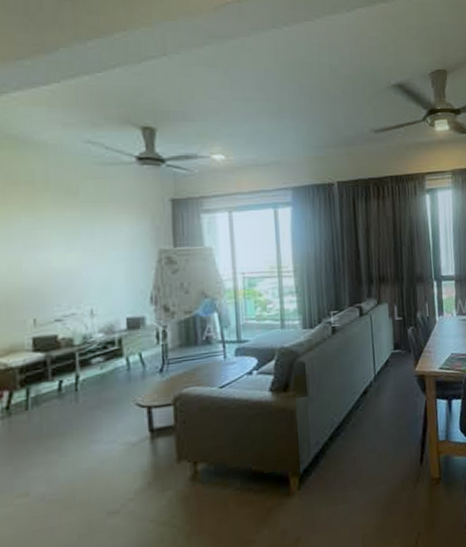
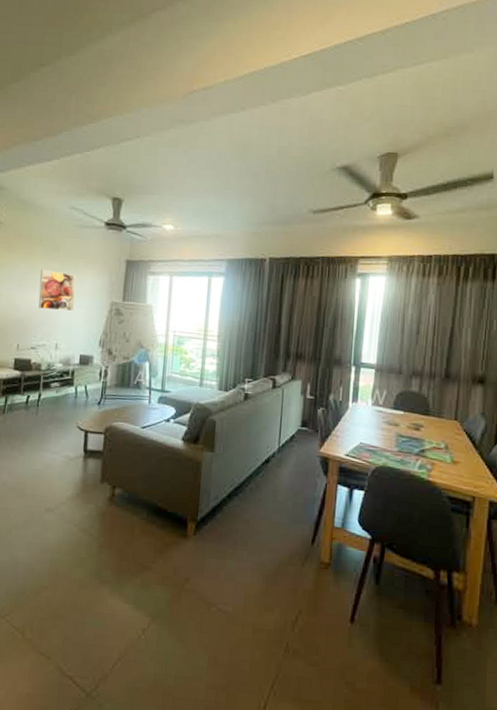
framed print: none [55,221,110,271] -> present [38,270,76,312]

